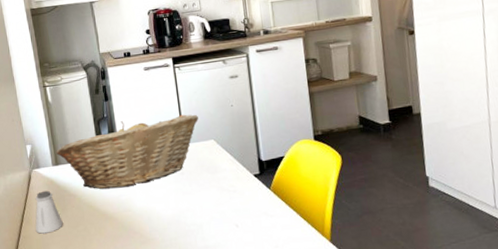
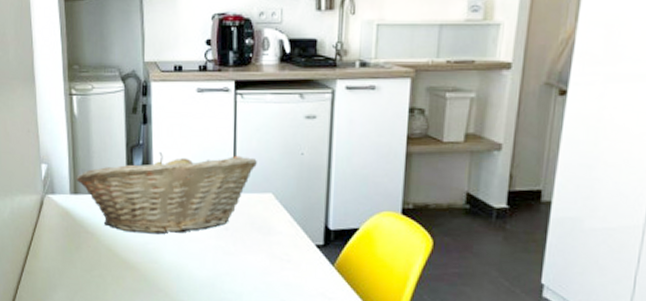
saltshaker: present [35,190,63,234] -> none [41,222,75,273]

